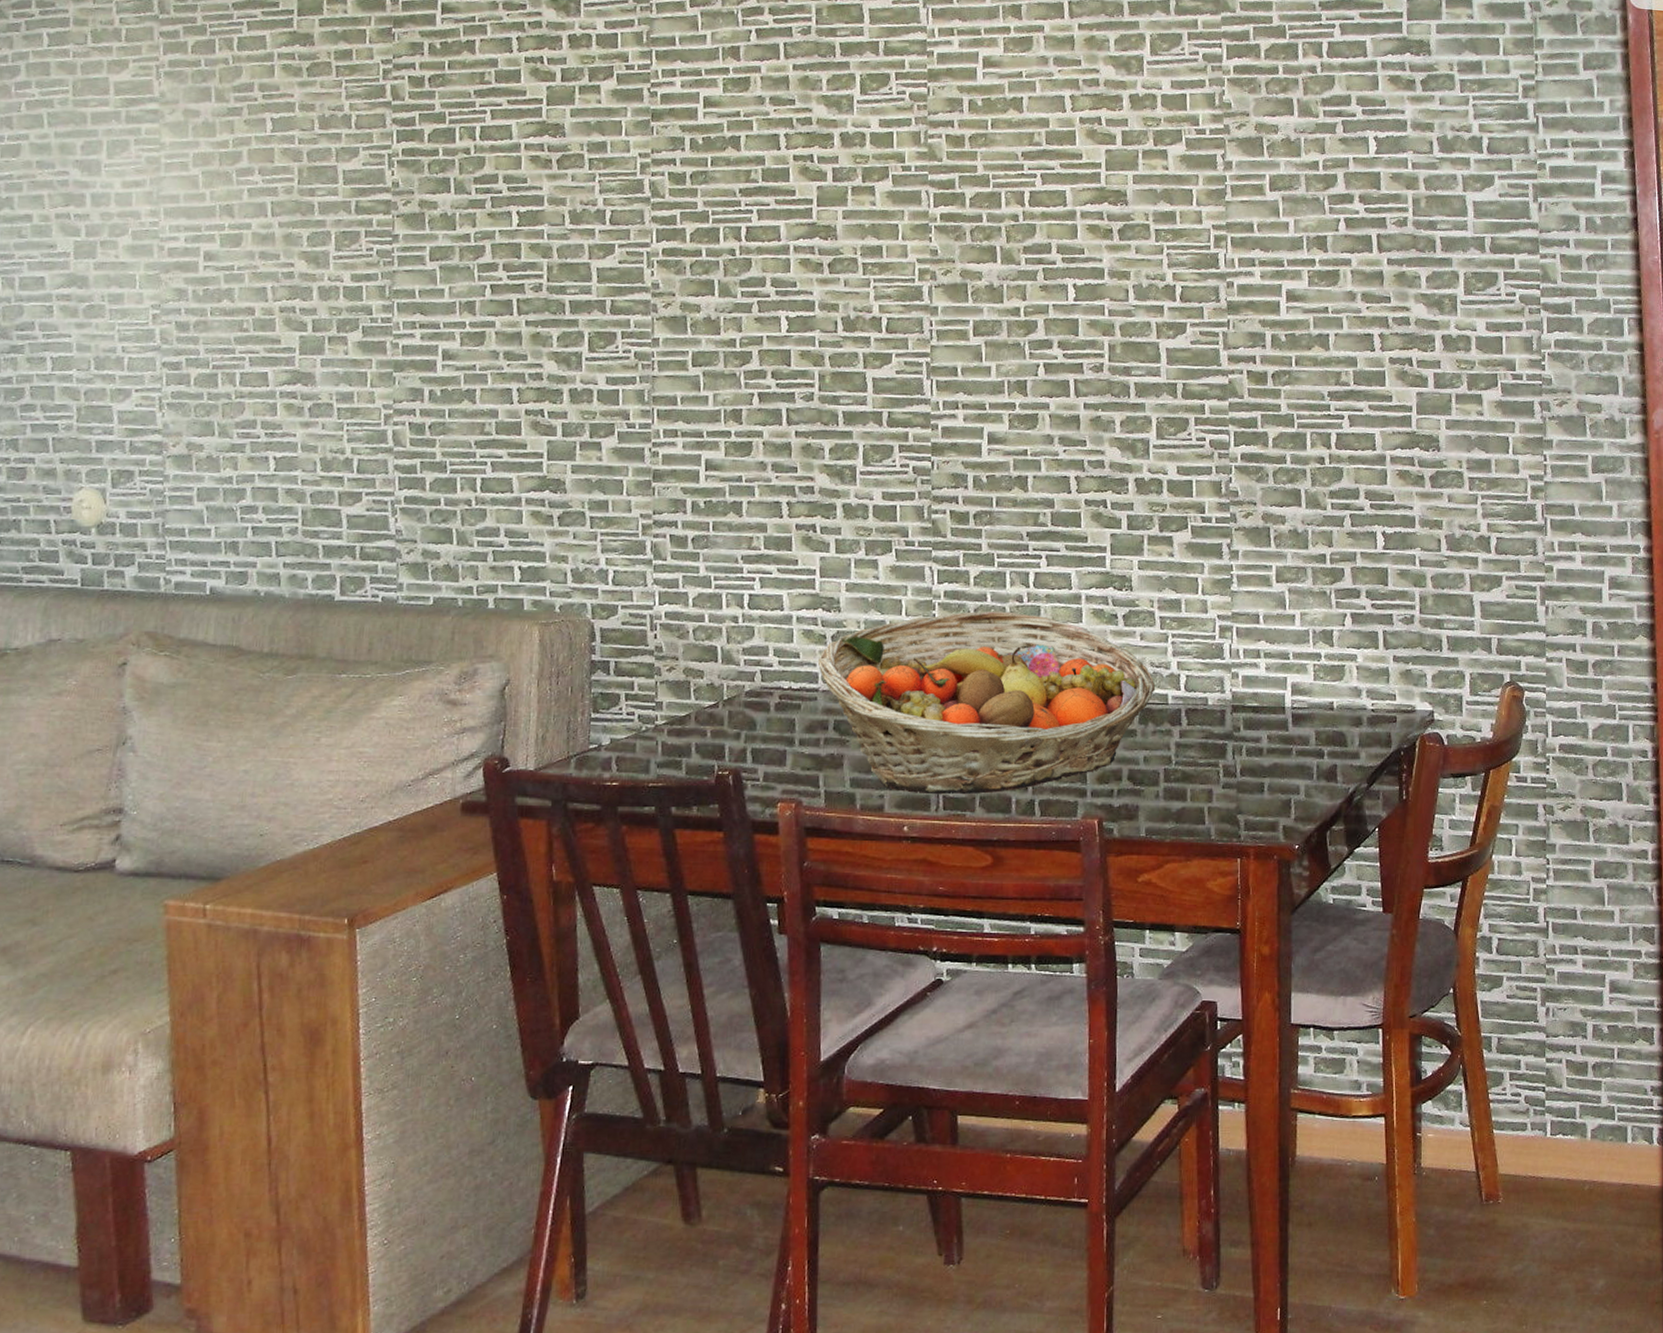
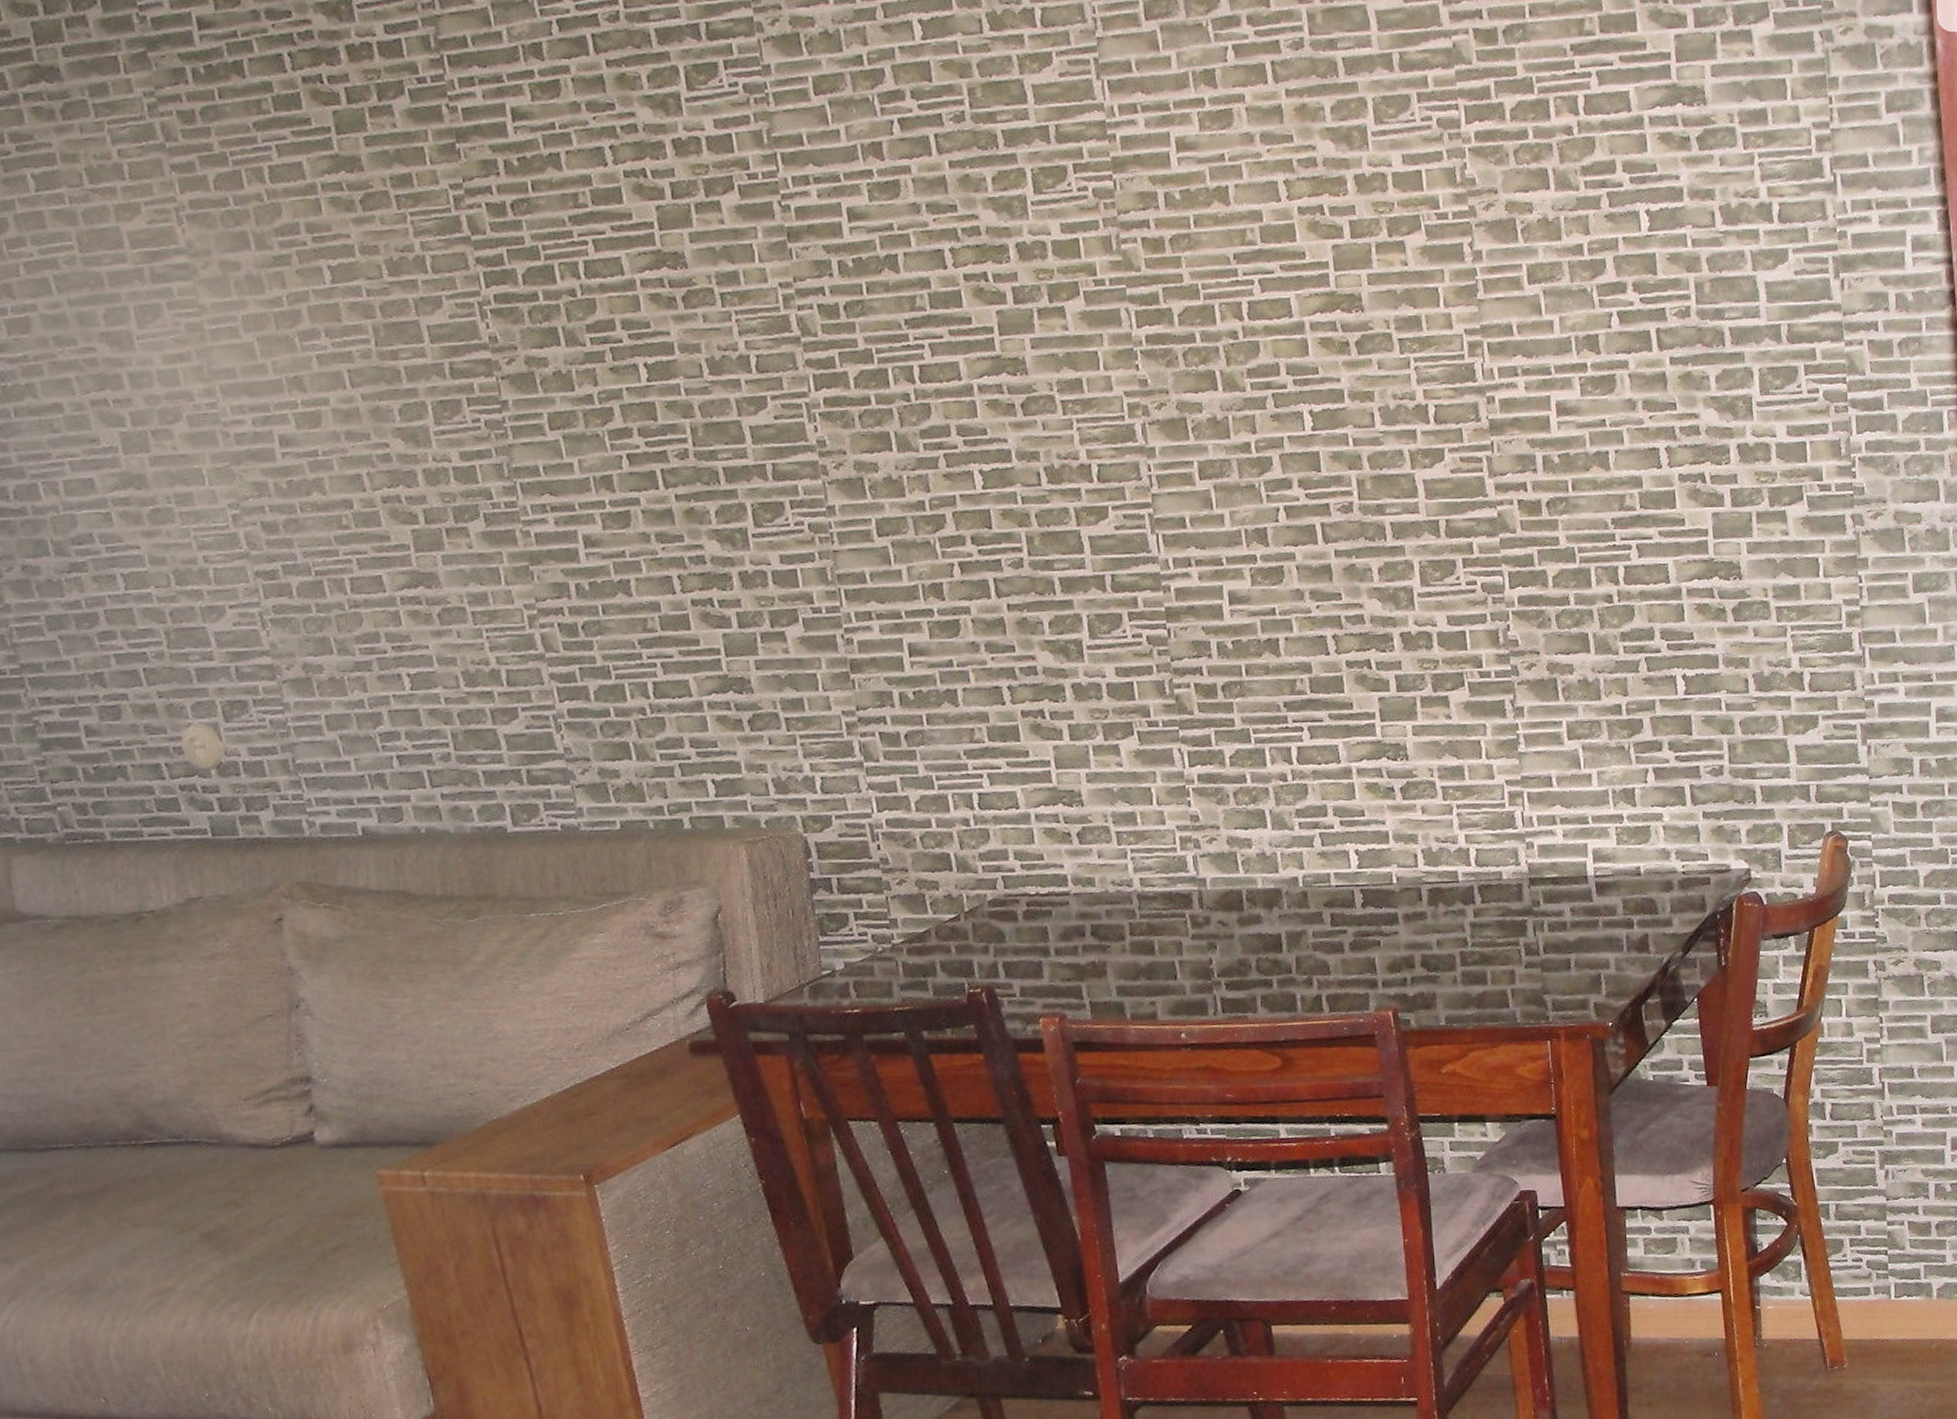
fruit basket: present [817,611,1156,795] -> none [1064,792,1444,998]

